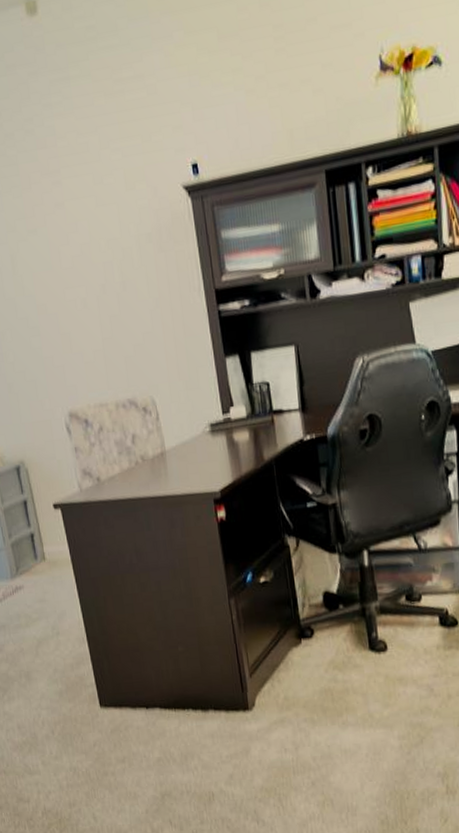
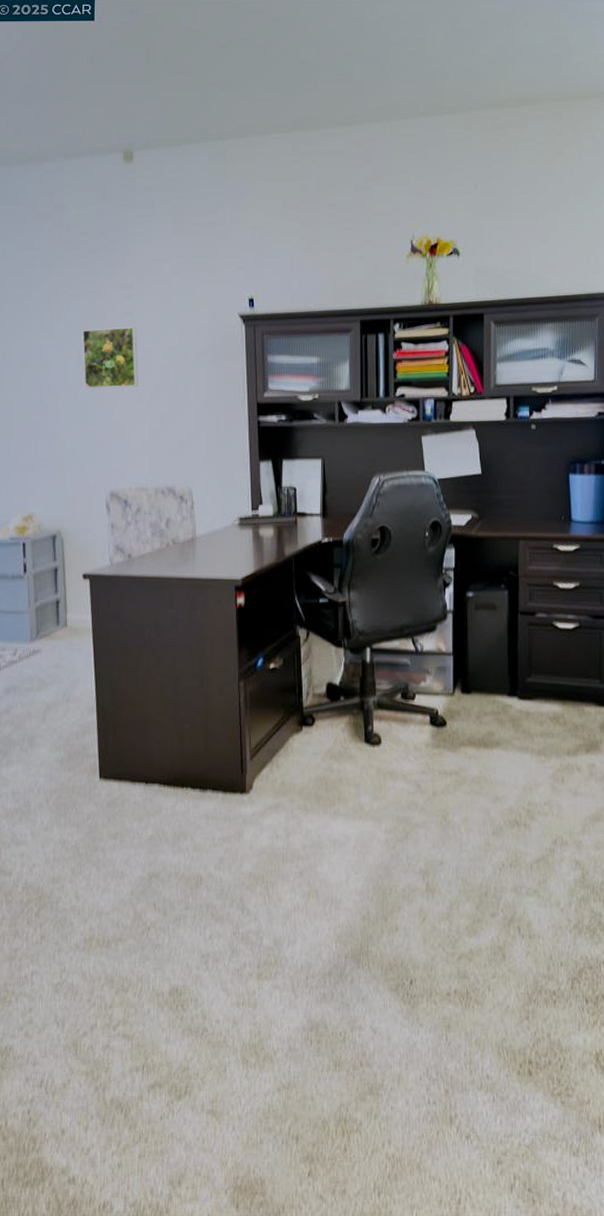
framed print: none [12,219,82,300] -> present [82,326,138,388]

